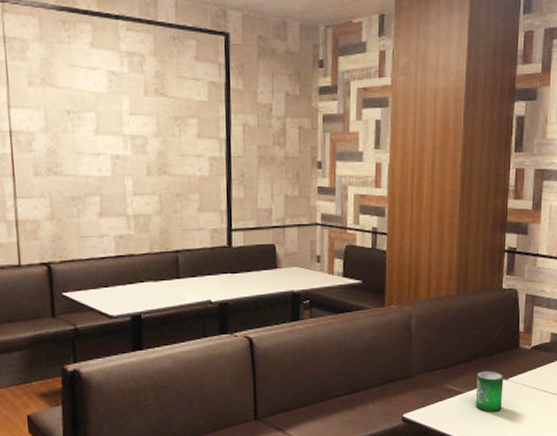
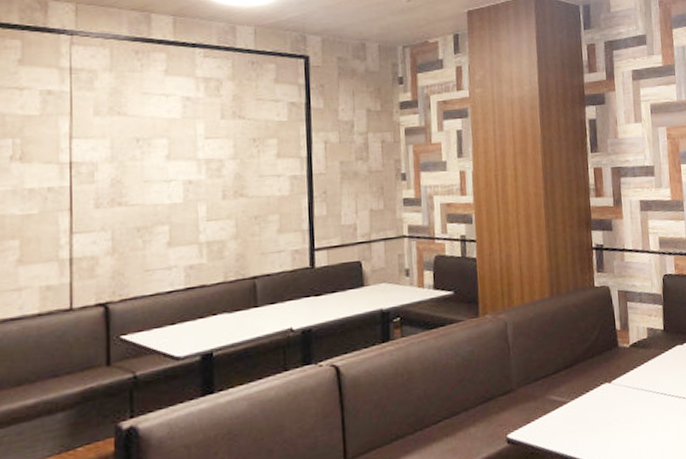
beverage can: present [475,371,504,412] -> none [580,375,608,422]

